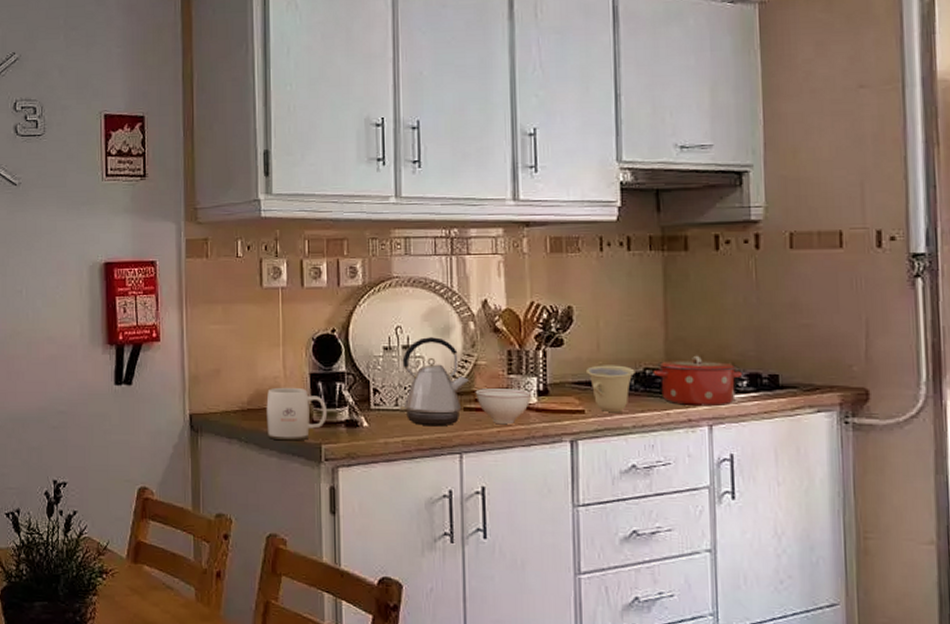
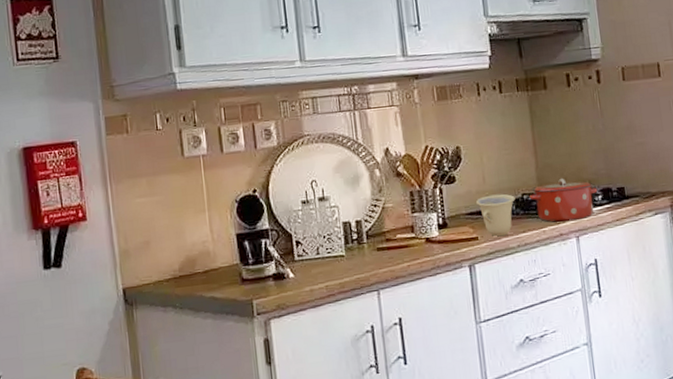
mug: present [266,387,328,441] -> none [197,249,256,303]
kettle: present [399,337,469,427] -> none [319,187,379,270]
bowl: present [475,389,532,425] -> none [385,225,434,260]

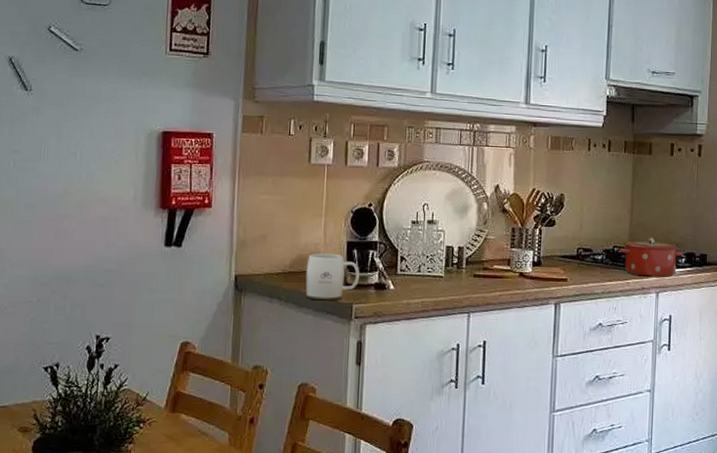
mug: none [197,249,256,303] -> present [305,253,360,301]
cup: present [475,193,515,237] -> none [570,242,607,282]

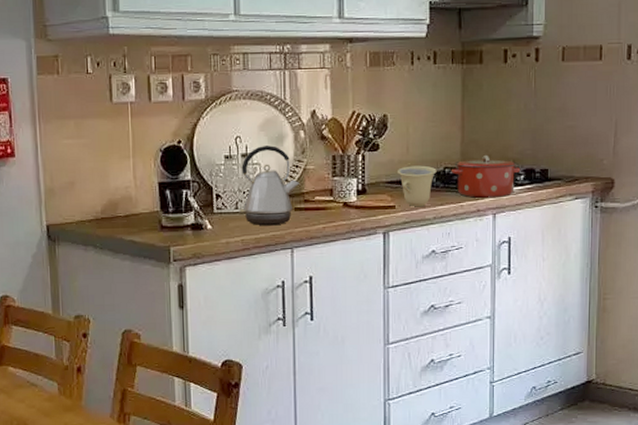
mug: present [305,253,360,301] -> none [119,196,175,246]
kettle: none [421,214,480,290] -> present [239,145,299,226]
cup: none [570,242,607,282] -> present [396,165,437,207]

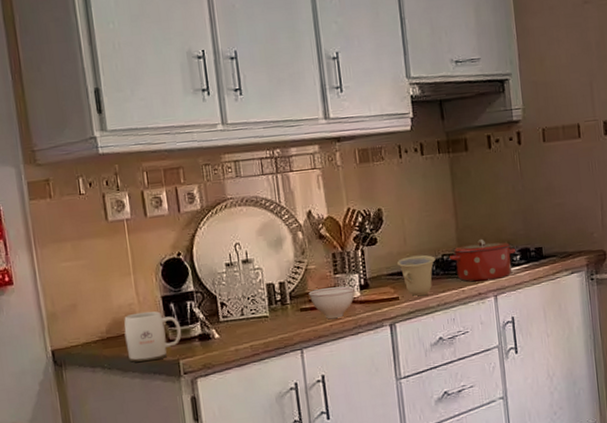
mug: none [119,196,175,246] -> present [124,311,182,363]
kettle: present [239,145,299,226] -> none [243,249,302,330]
bowl: none [304,189,353,222] -> present [308,286,356,320]

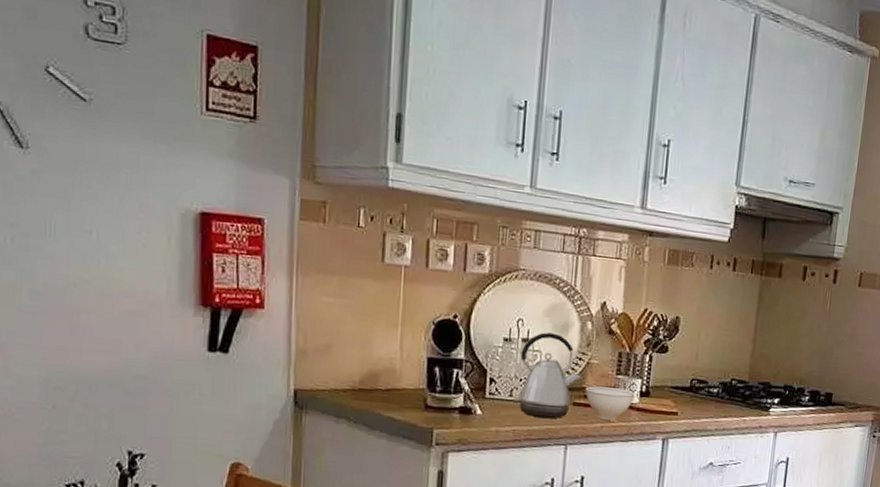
mug: present [124,311,182,363] -> none [378,369,443,424]
kettle: none [243,249,302,330] -> present [513,332,581,419]
cup: present [396,254,436,297] -> none [683,373,724,417]
casserole: present [449,238,516,282] -> none [737,371,807,417]

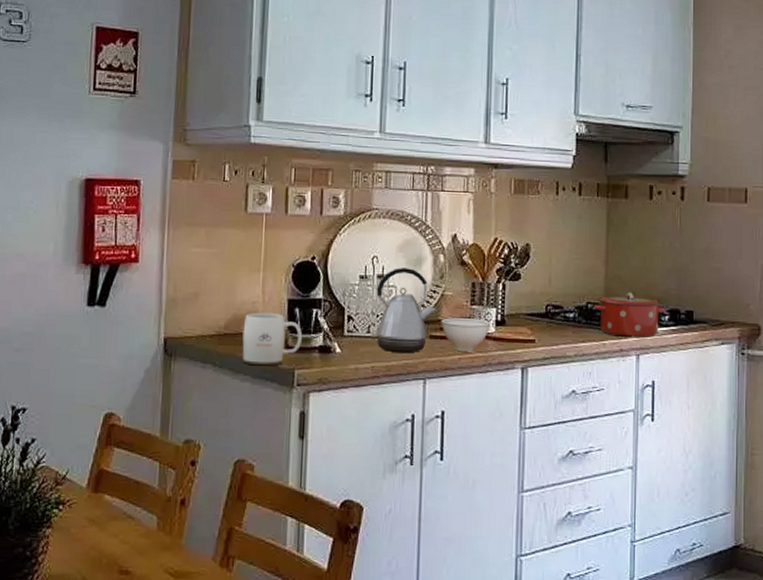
mug: none [378,369,443,424] -> present [242,312,303,366]
casserole: none [737,371,807,417] -> present [593,291,666,339]

